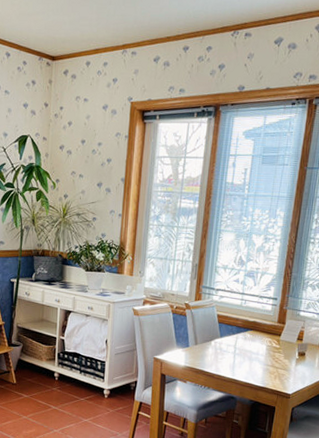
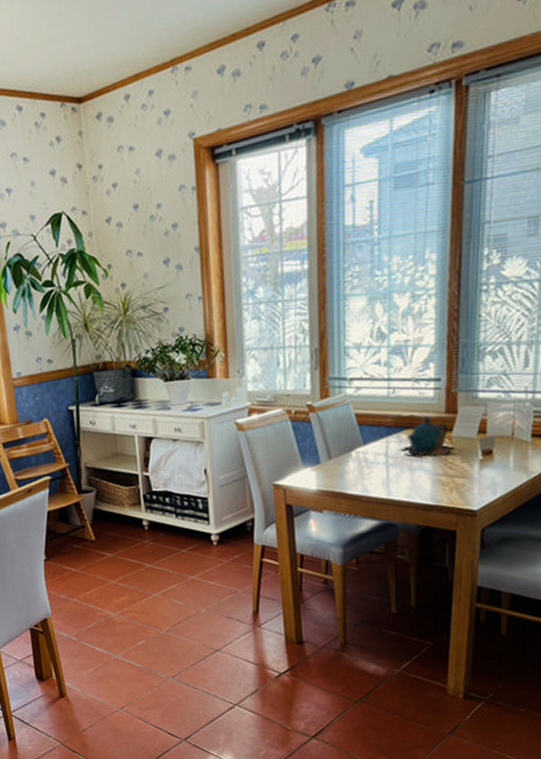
teapot: none [244,323,283,354] -> present [400,416,458,459]

